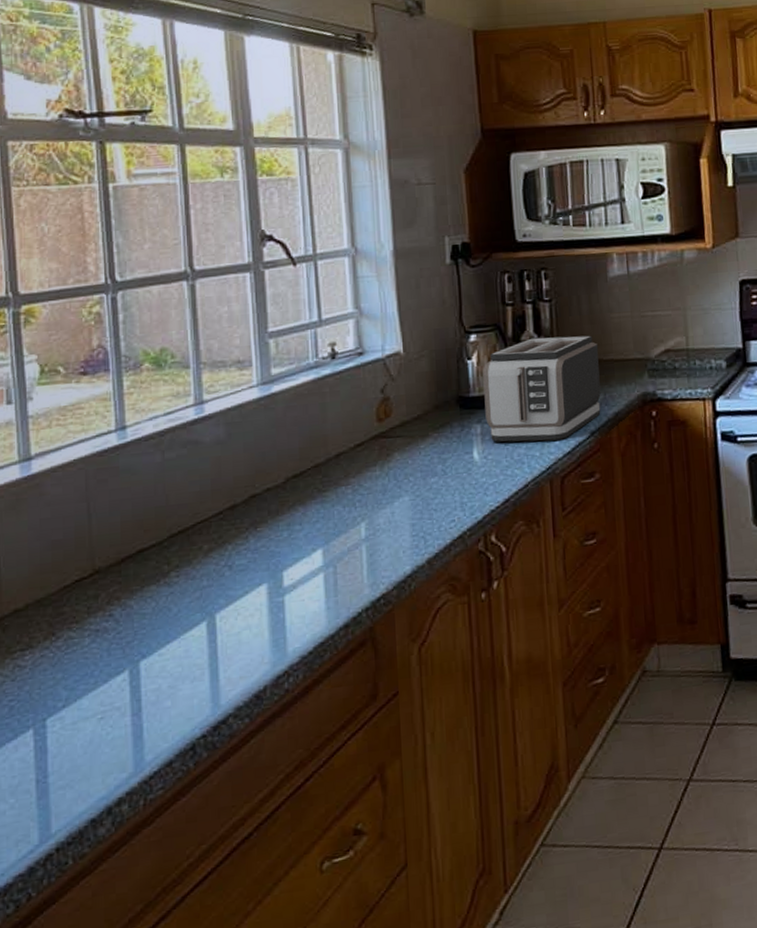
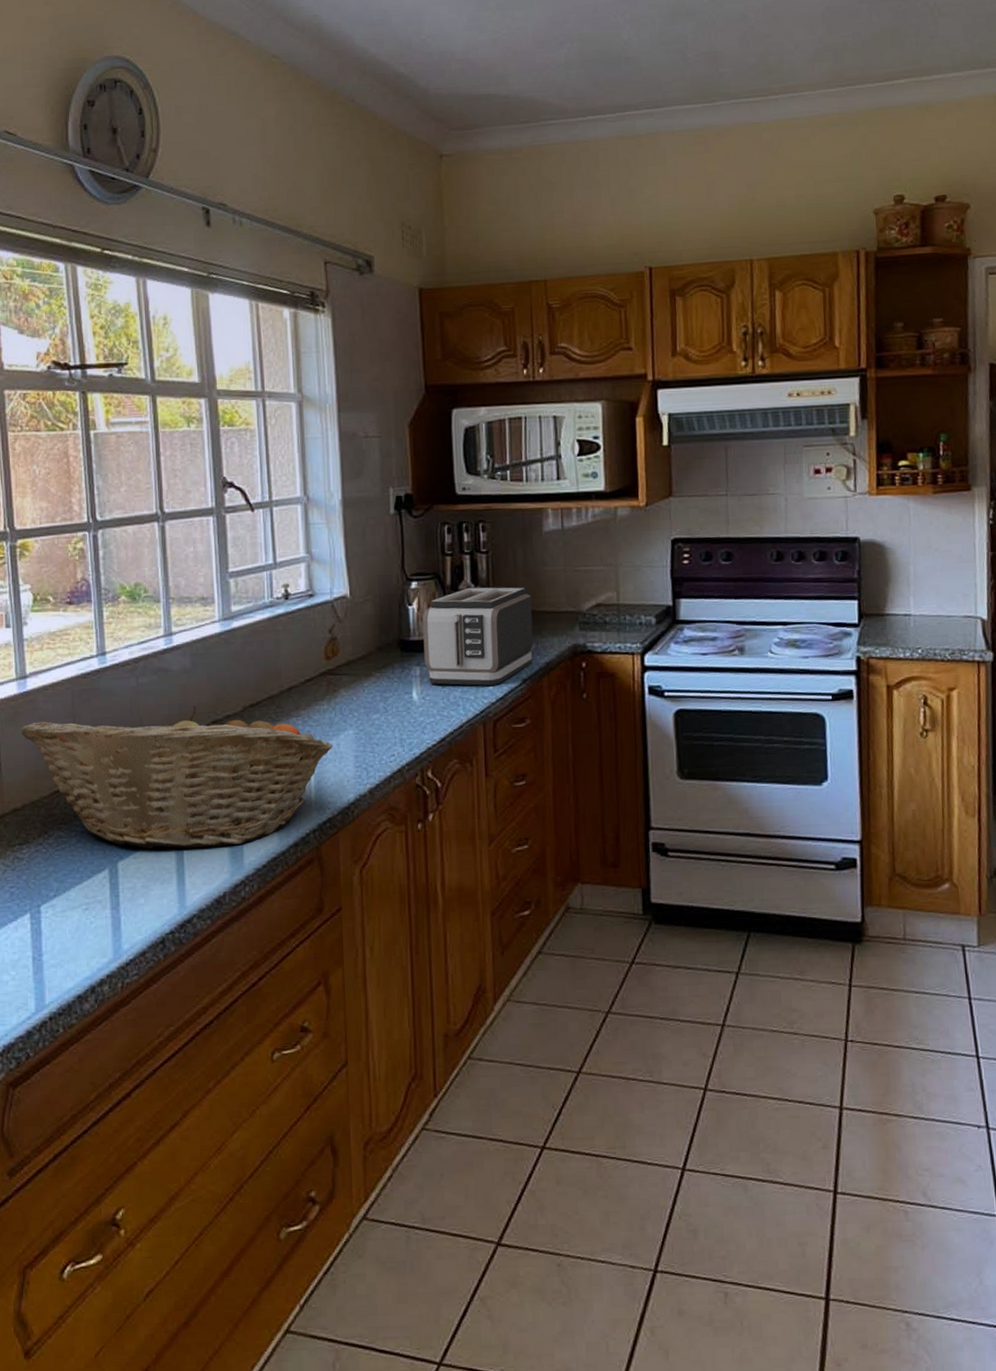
fruit basket: none [25,479,387,644] -> present [21,705,333,850]

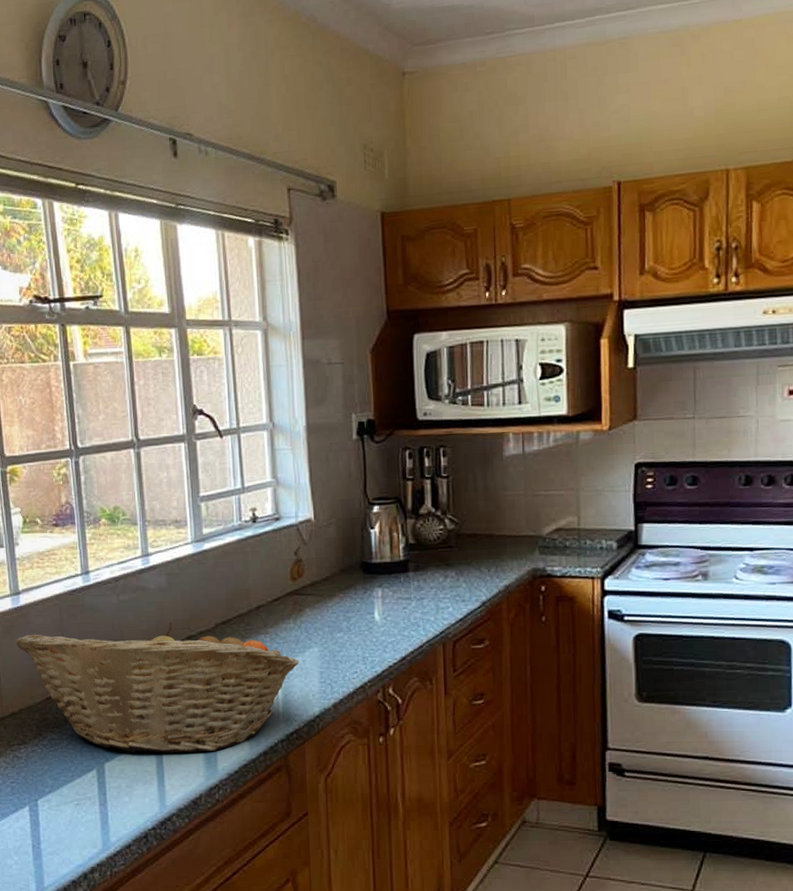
toaster: present [422,587,533,686] -> none [384,511,493,608]

